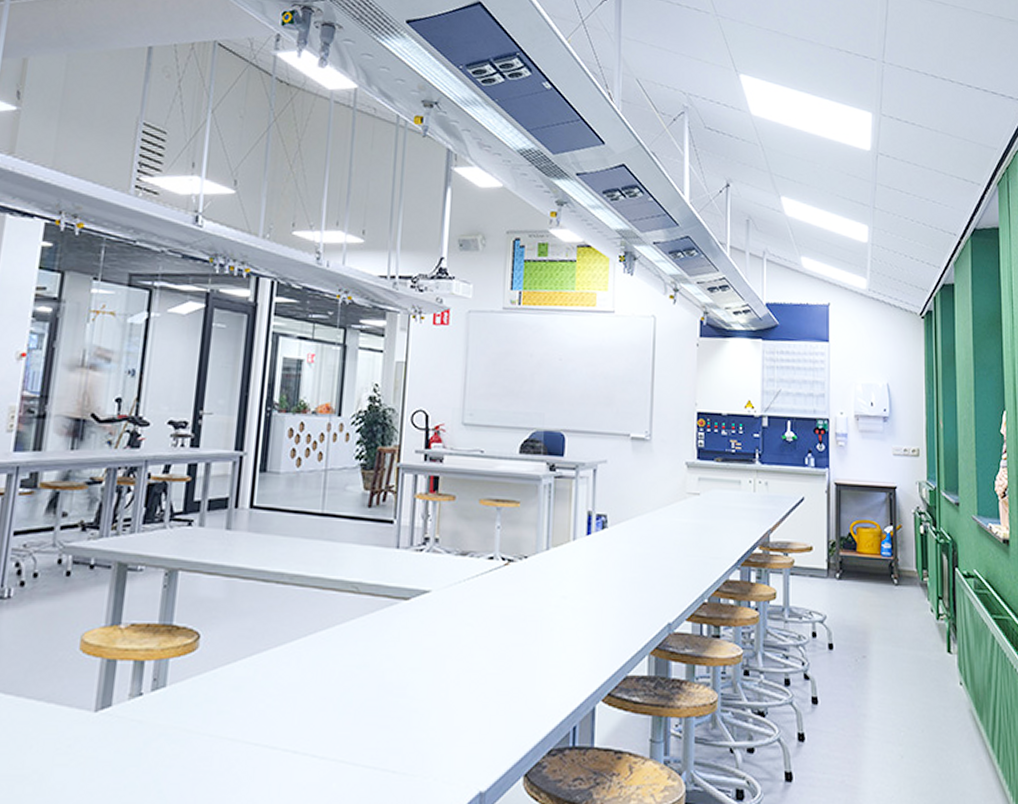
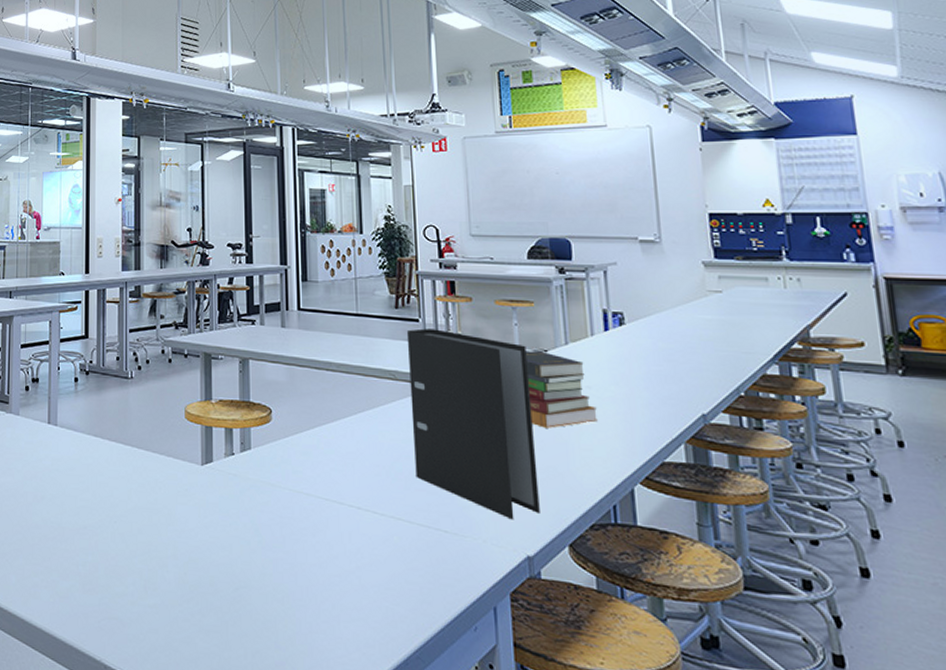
binder: none [367,531,506,752] -> present [406,328,540,520]
books: none [501,557,569,644] -> present [525,351,598,428]

